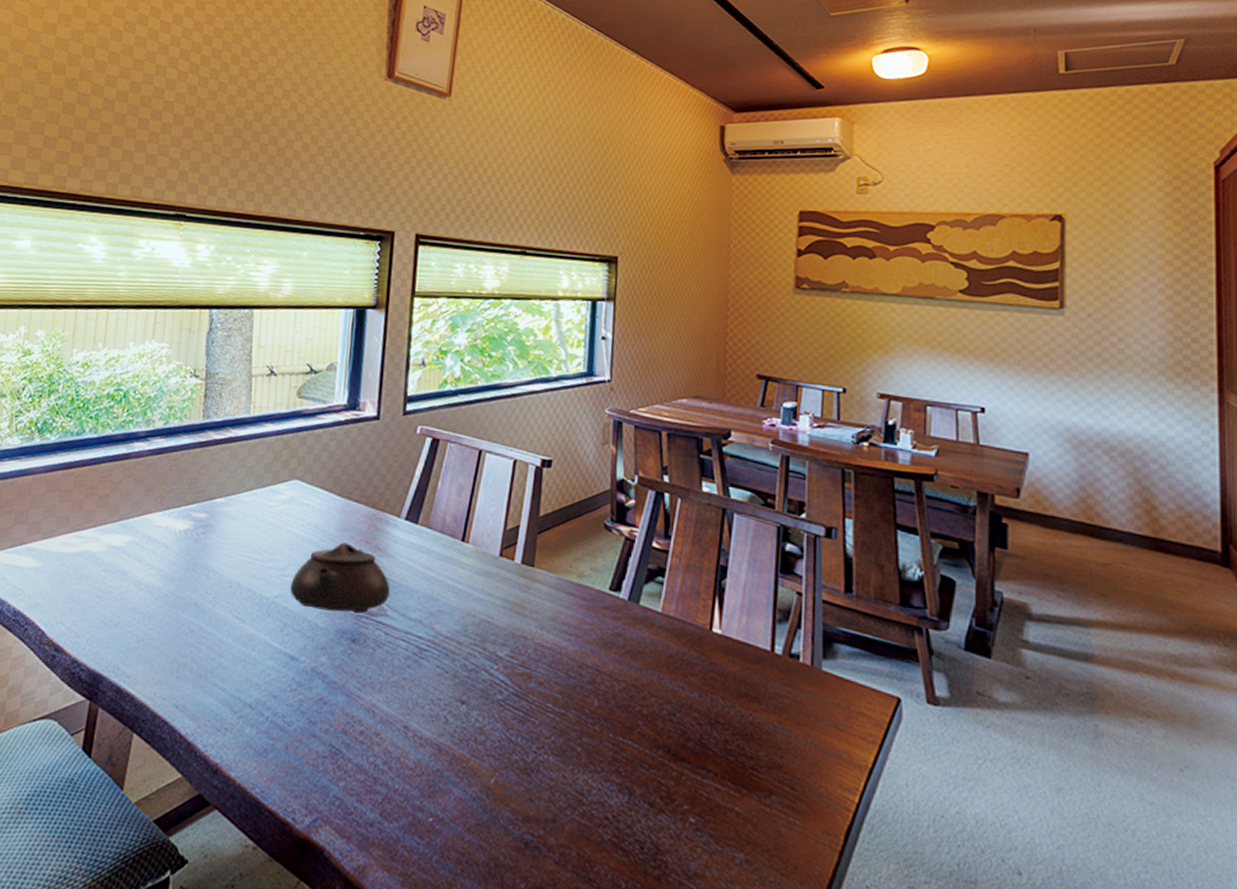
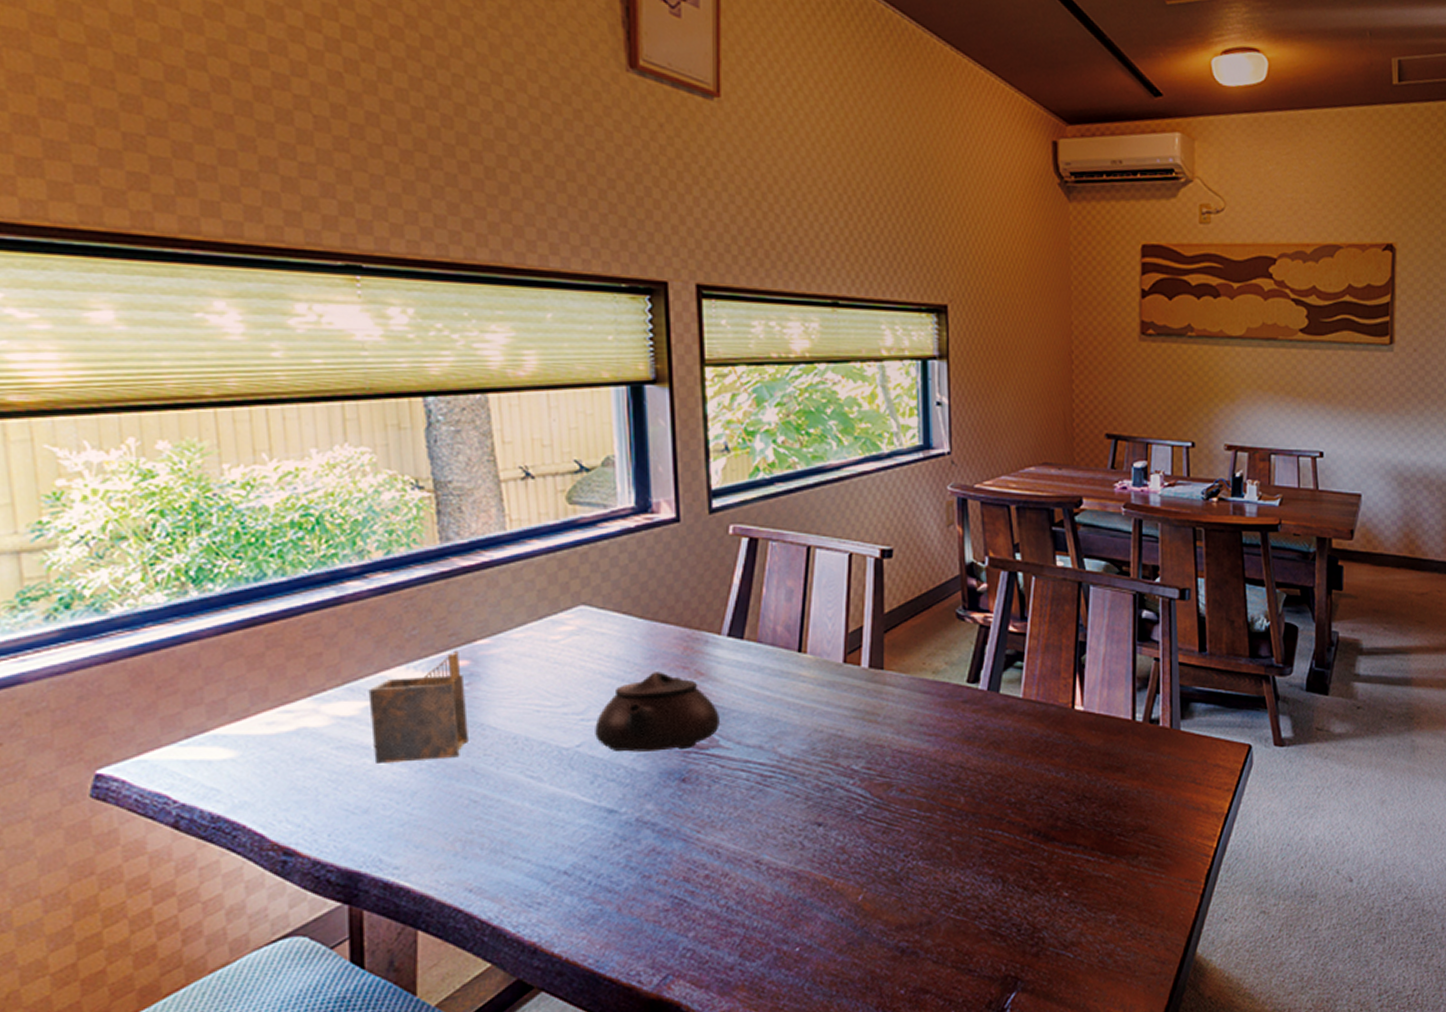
napkin holder: none [129,504,202,592] -> present [368,650,468,763]

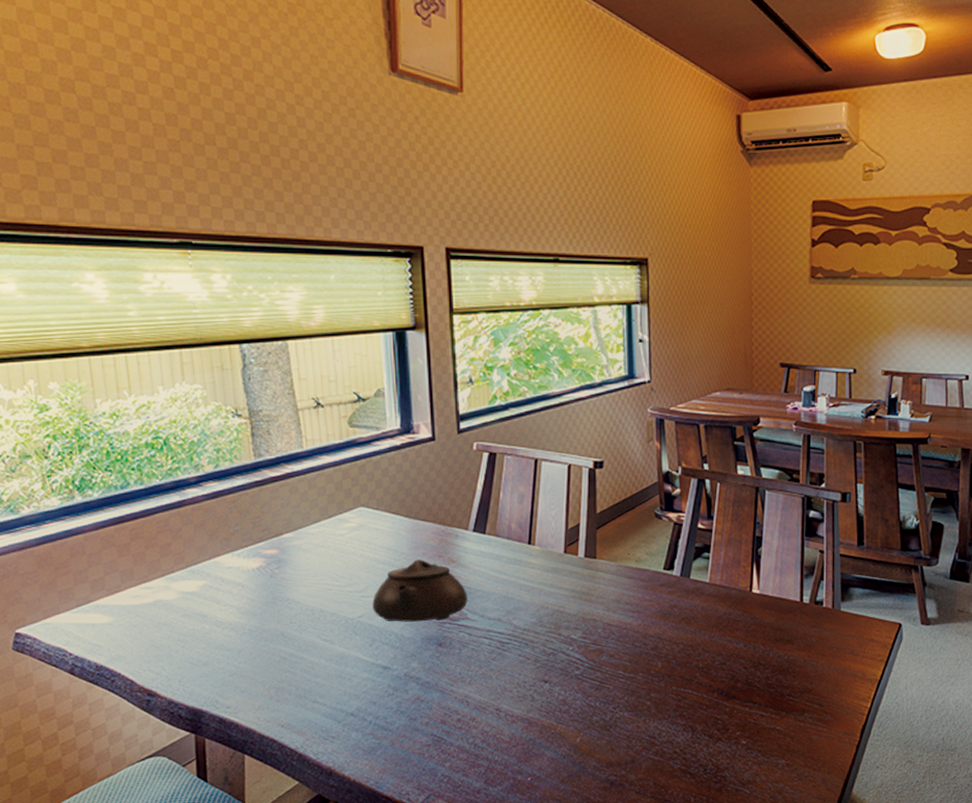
napkin holder: present [368,650,468,763] -> none [205,541,279,628]

